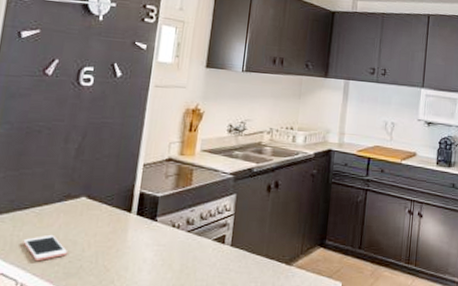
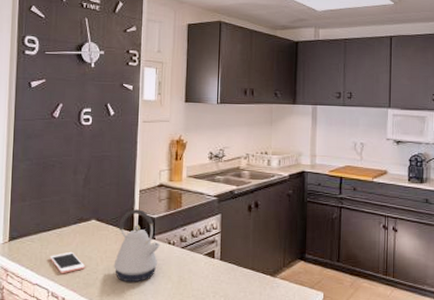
kettle: none [103,186,163,272] -> present [114,209,160,282]

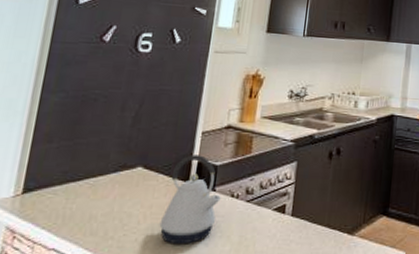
cell phone: present [49,251,86,273] -> none [75,206,123,234]

